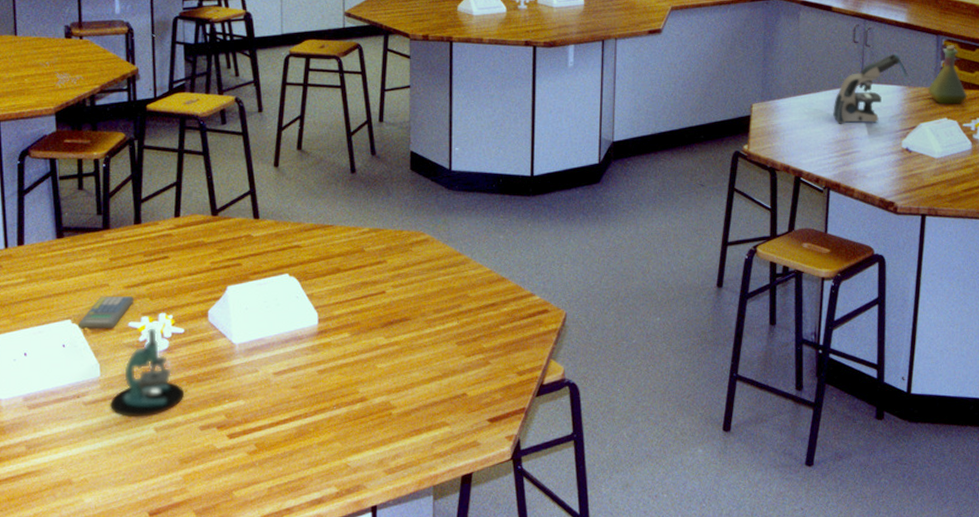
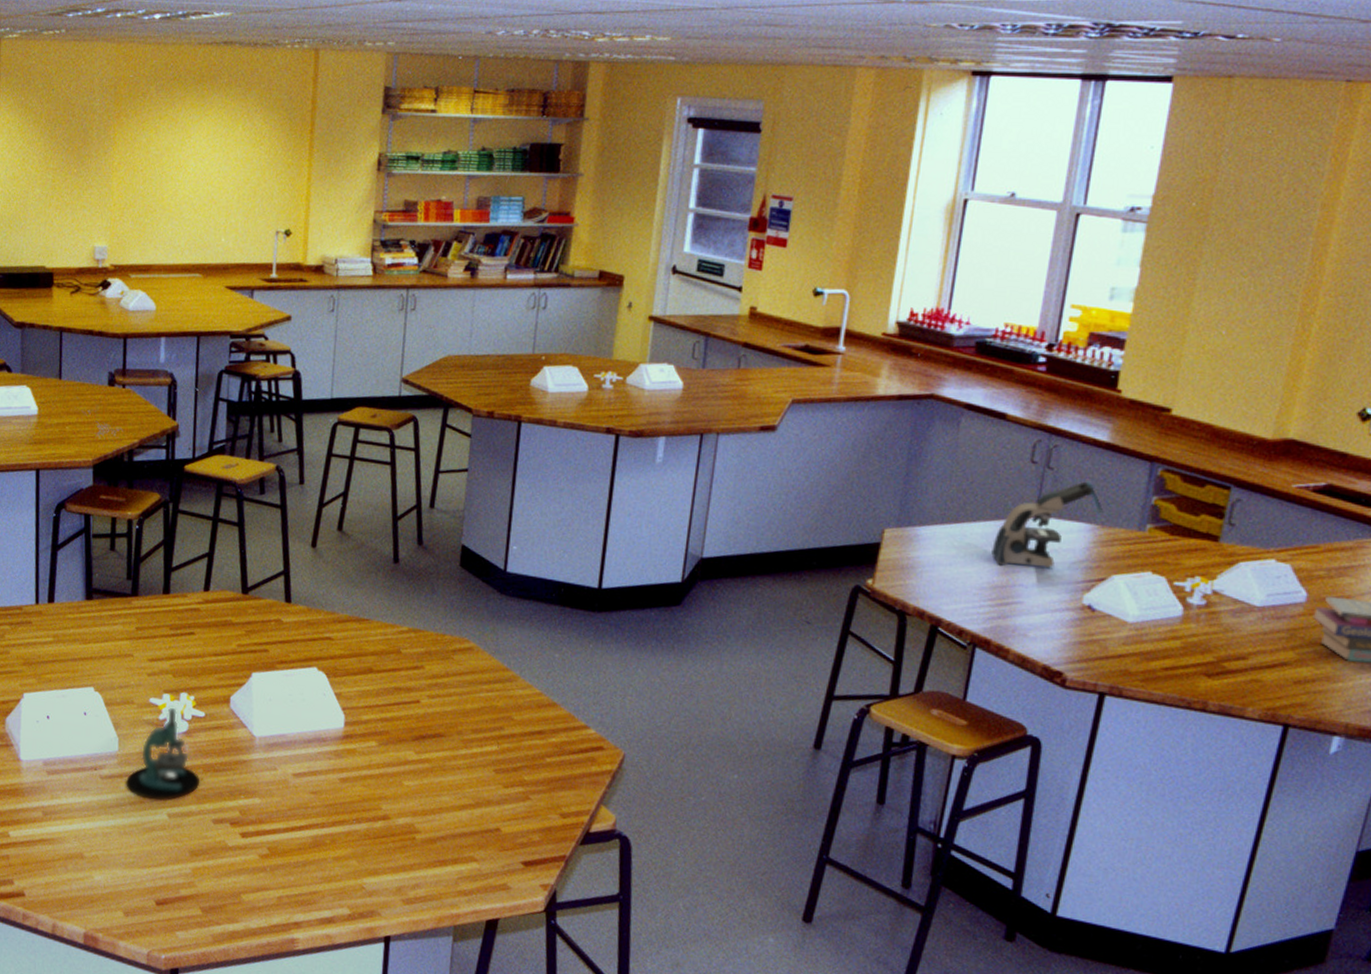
calculator: present [77,295,135,330] -> none [100,666,158,702]
flask: present [927,45,967,104] -> none [1128,476,1185,556]

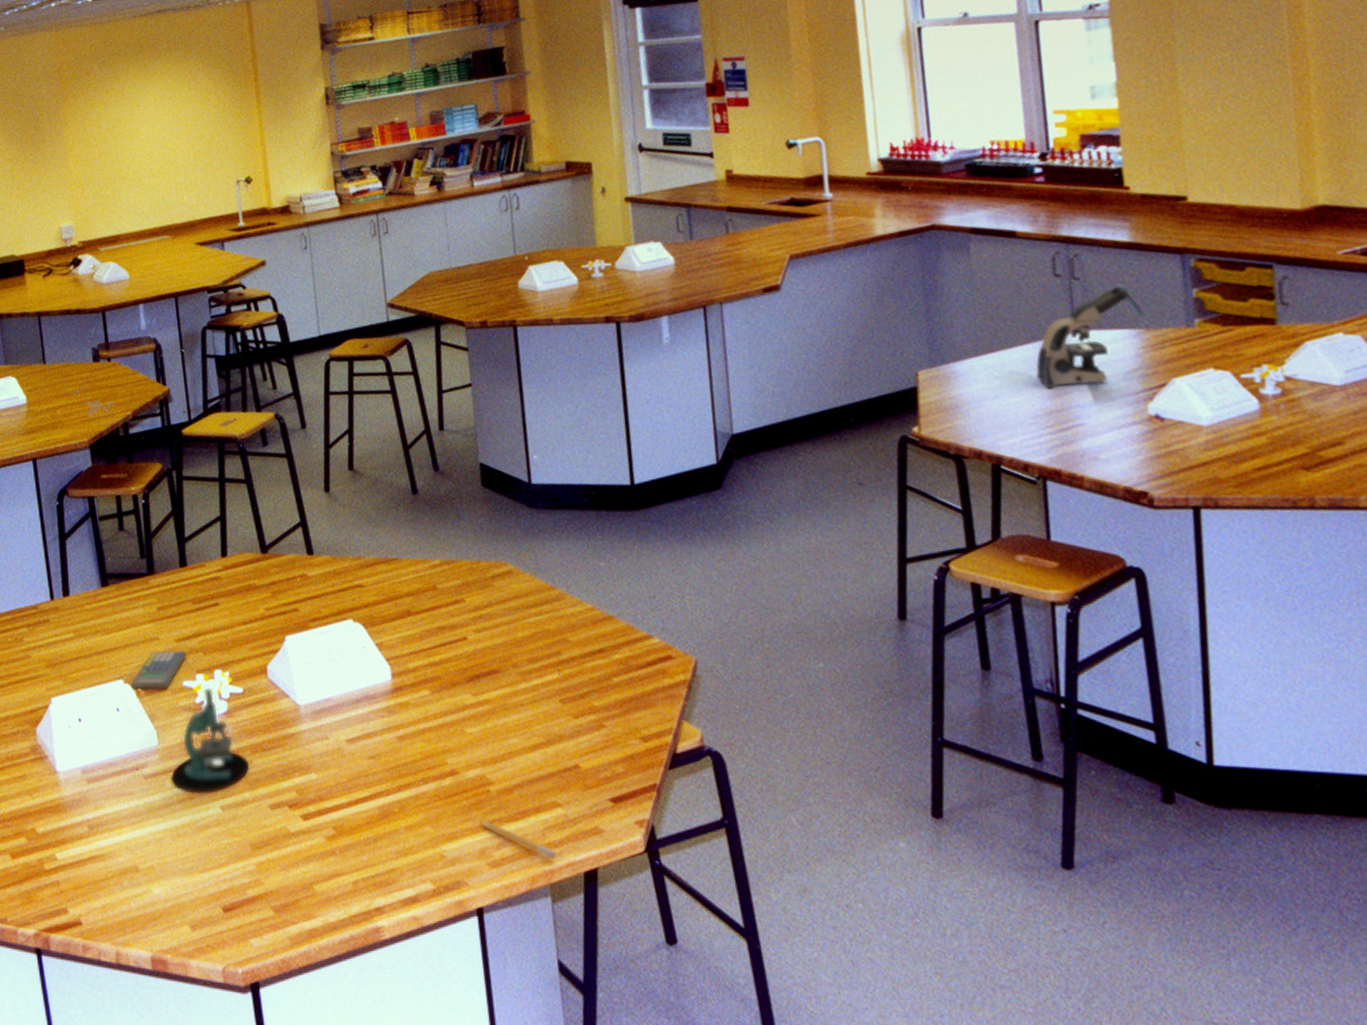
calculator: none [100,666,158,702] -> present [130,650,187,690]
pencil: none [401,863,465,905] -> present [480,822,557,859]

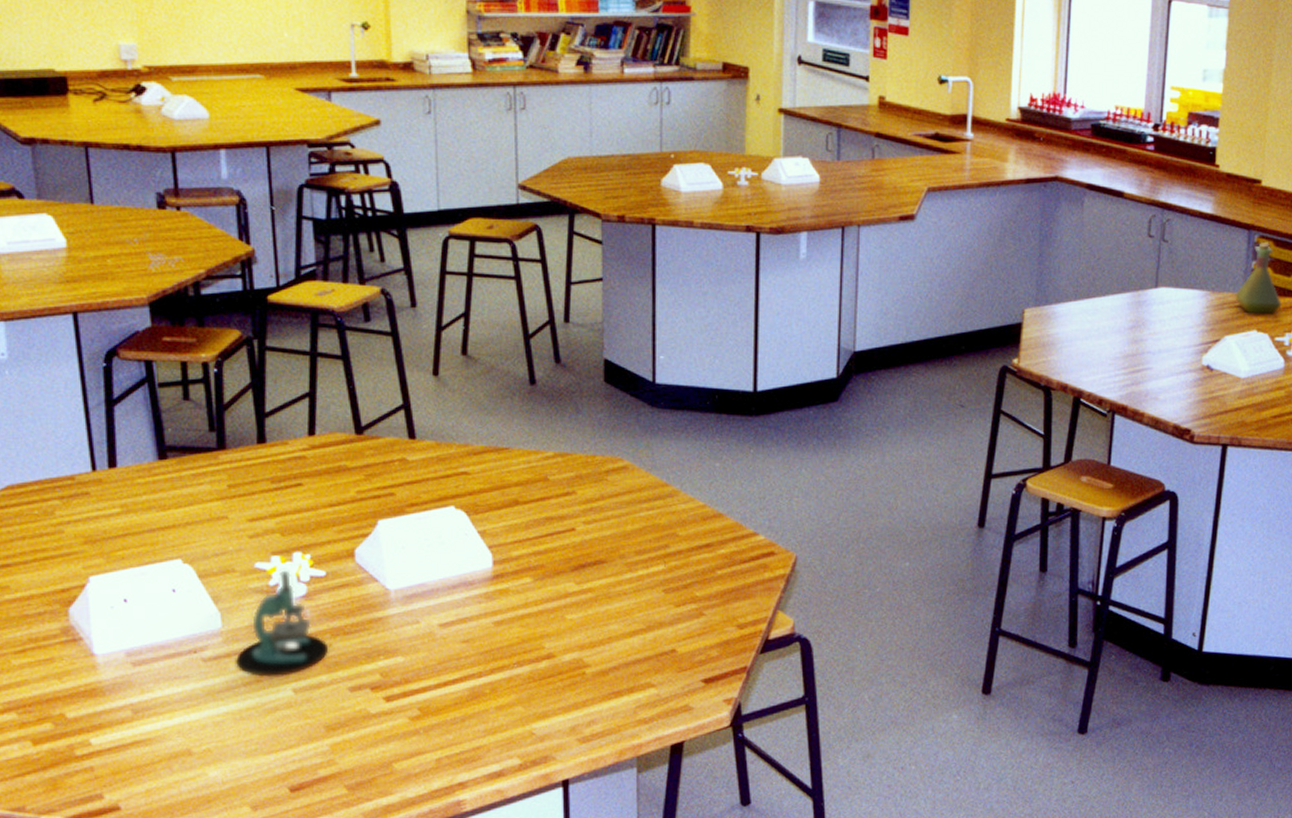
calculator: present [130,650,187,690] -> none [190,530,262,571]
pencil: present [480,822,557,859] -> none [573,701,646,734]
microscope: present [1036,284,1145,390] -> none [1121,250,1213,336]
flask: none [1177,265,1242,349] -> present [1235,242,1282,314]

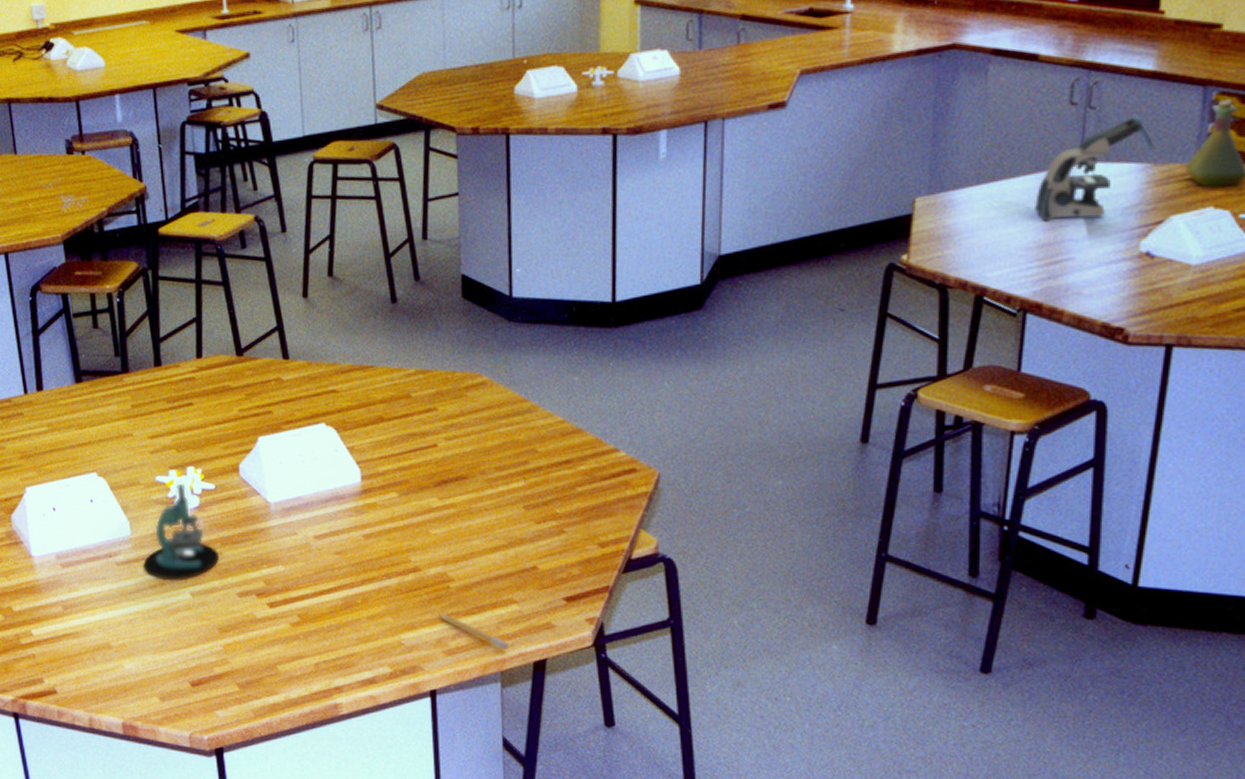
pencil: none [573,701,646,734] -> present [438,614,509,650]
microscope: none [1121,250,1213,336] -> present [1035,115,1156,223]

